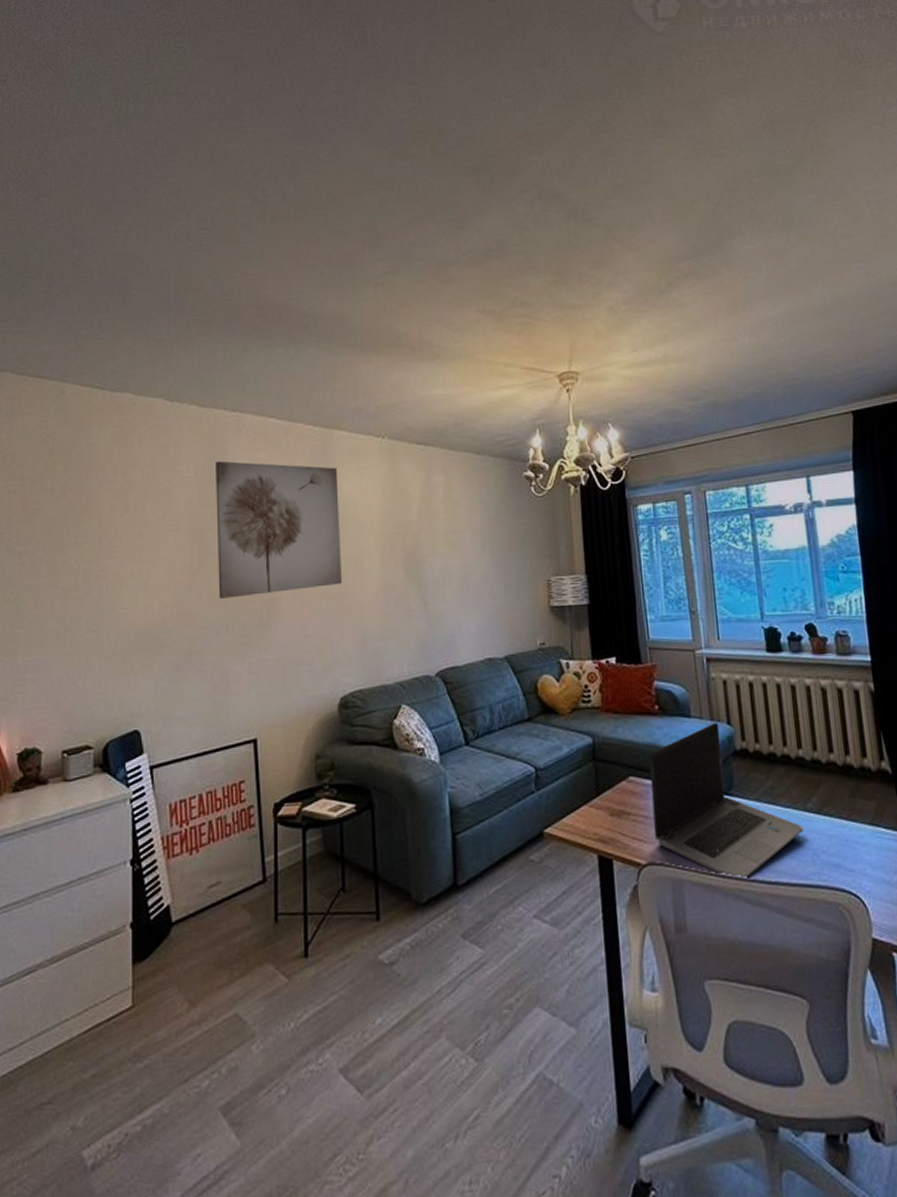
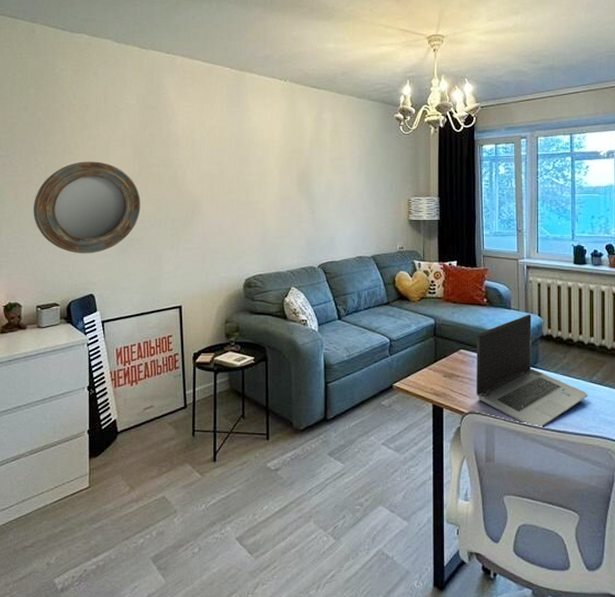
home mirror: none [59,552,201,677] -> present [33,161,141,254]
wall art: present [216,461,343,599] -> none [153,92,250,200]

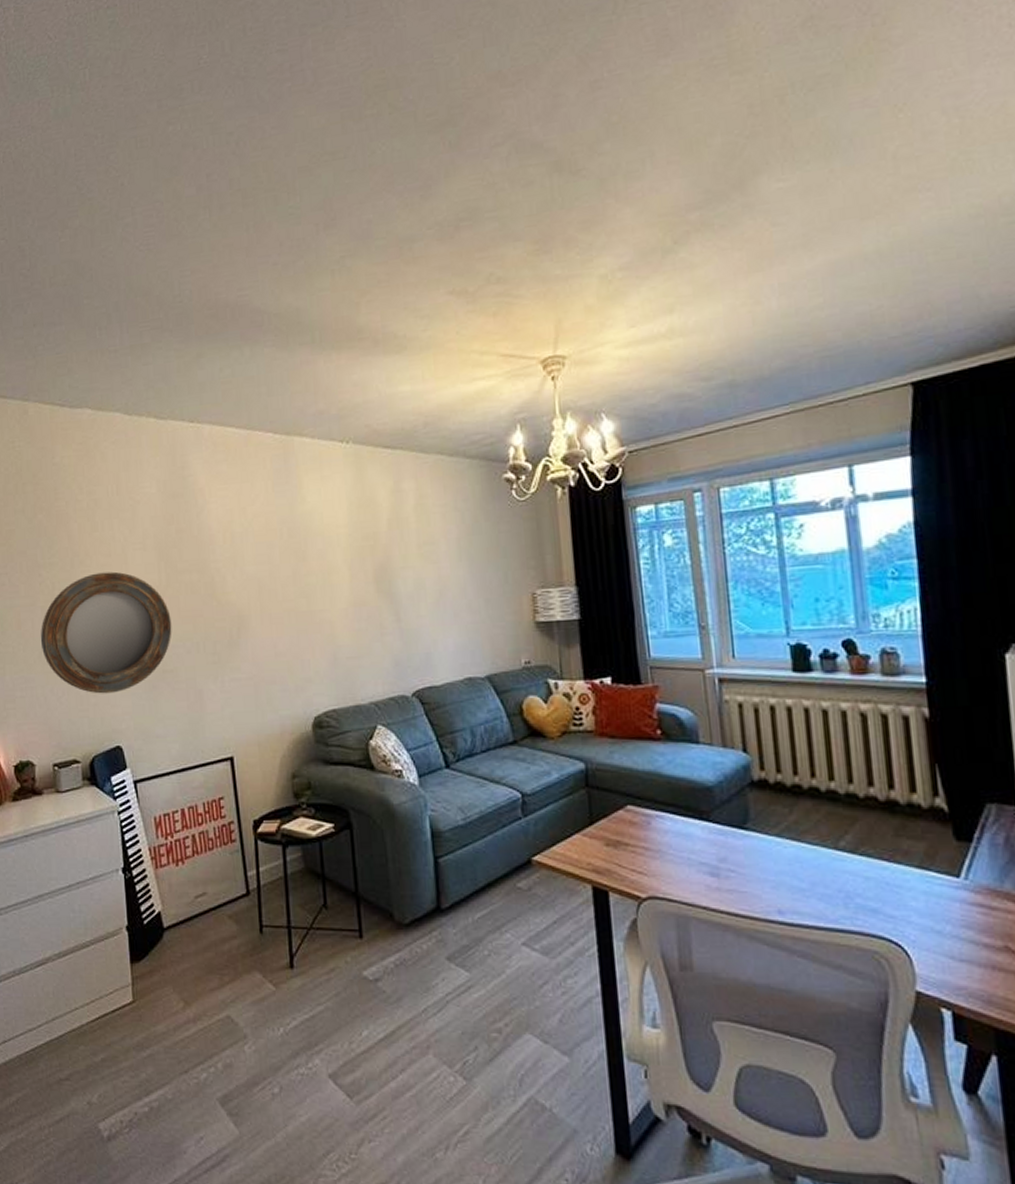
laptop computer: present [476,314,589,428] -> none [649,749,835,920]

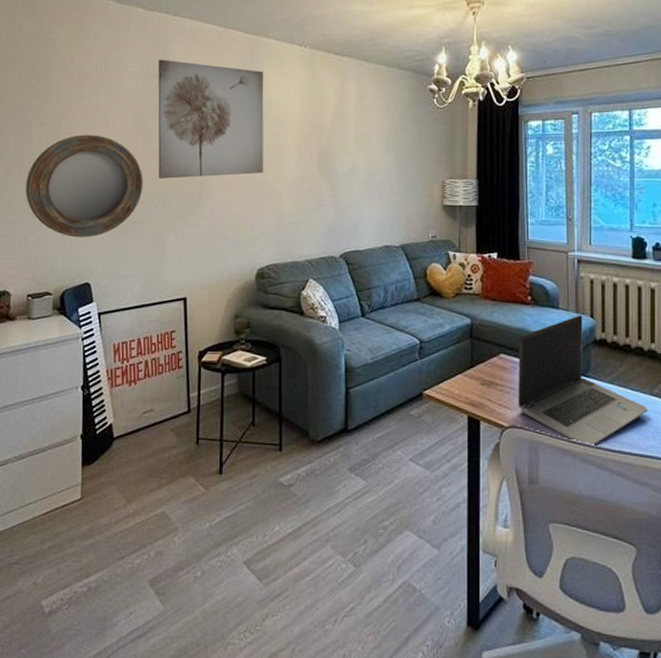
wall art: none [177,475,312,617] -> present [158,59,264,179]
laptop computer: none [649,749,835,920] -> present [518,315,649,447]

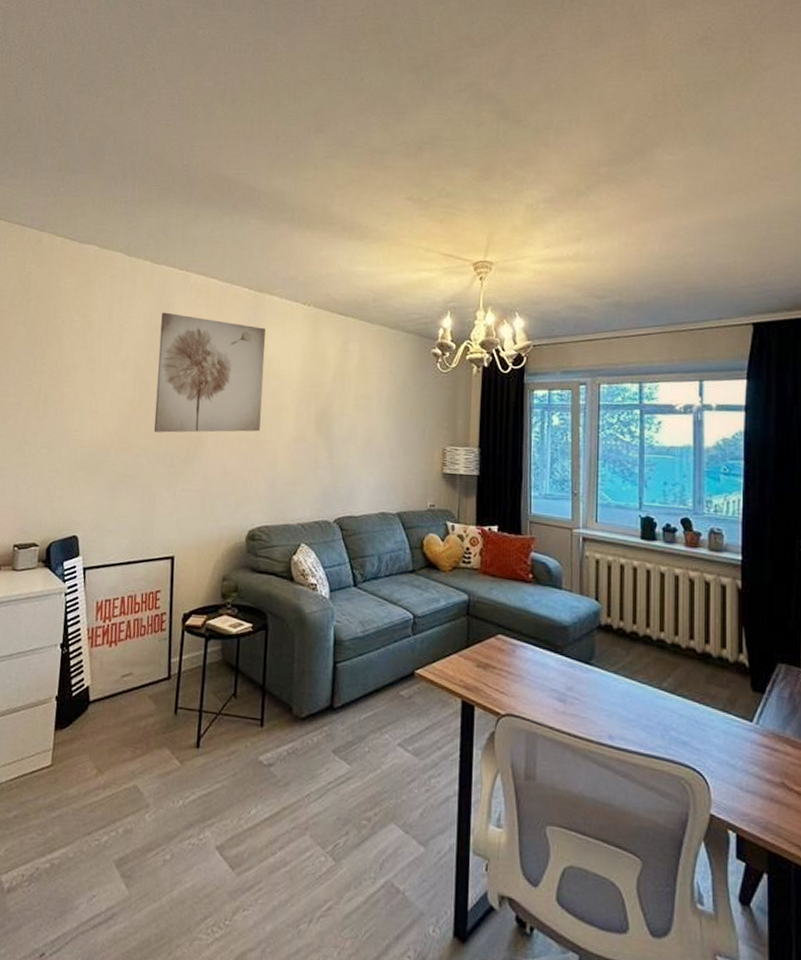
home mirror: present [25,135,143,238] -> none [20,384,139,489]
laptop computer: present [518,315,649,447] -> none [516,596,657,743]

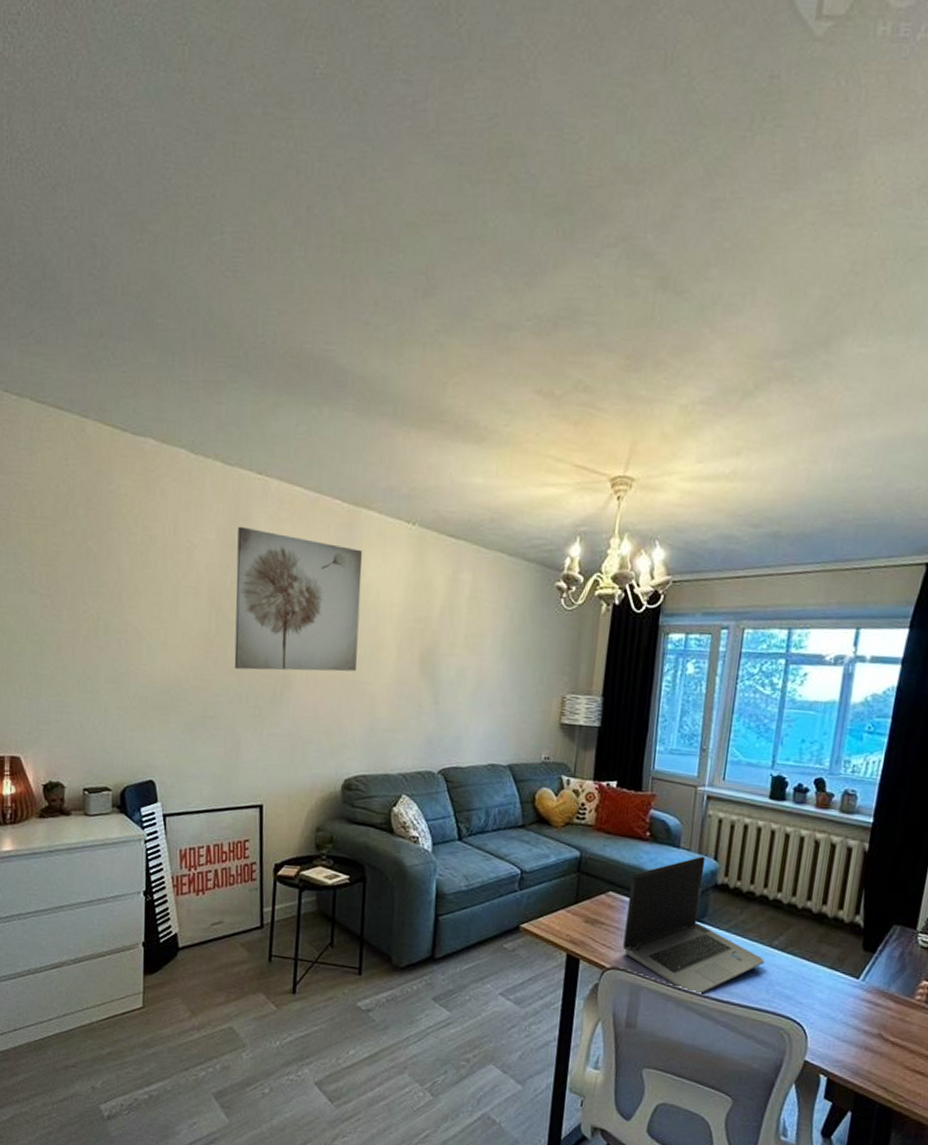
laptop computer: none [516,596,657,743] -> present [623,856,766,995]

